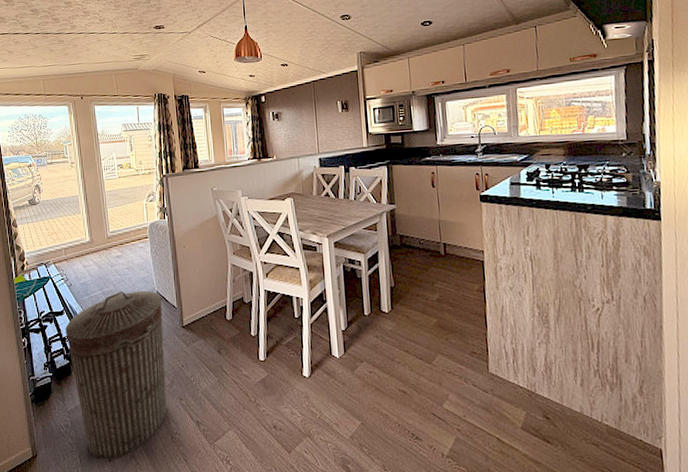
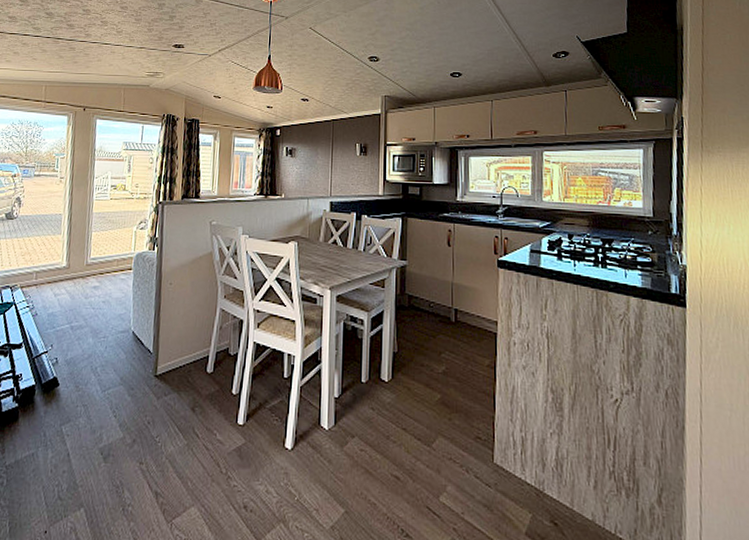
trash can: present [65,290,167,460] -> none [20,328,137,531]

